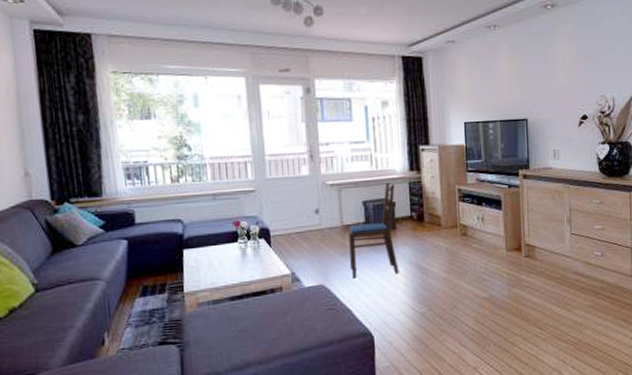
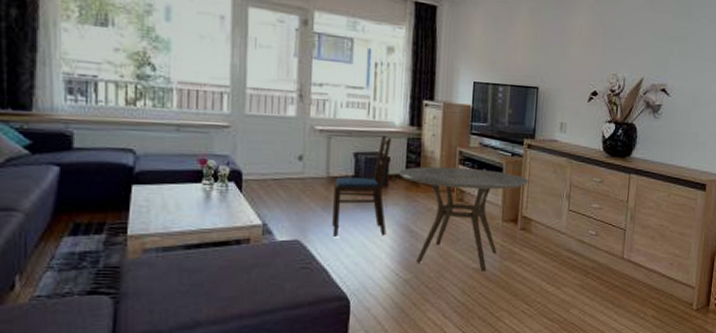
dining table: none [404,203,527,301] -> present [398,166,528,273]

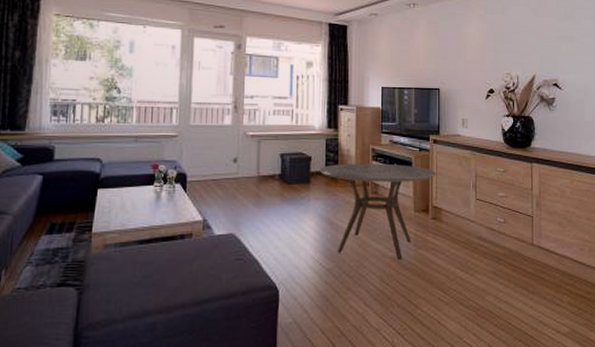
dining chair: present [331,135,391,237] -> none [261,137,312,230]

